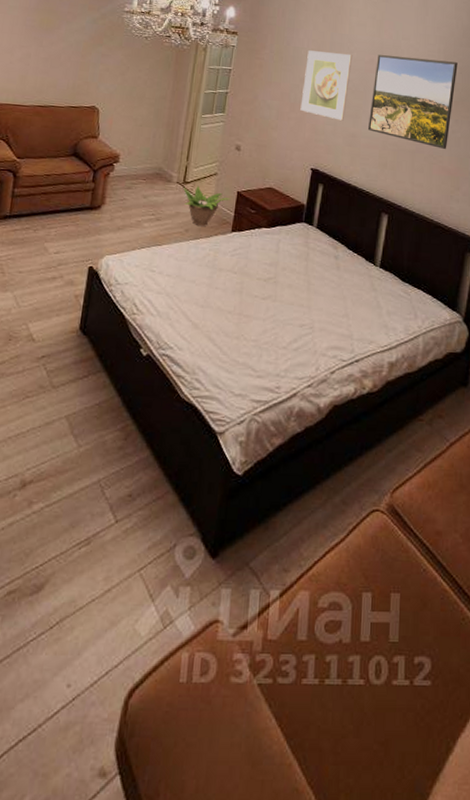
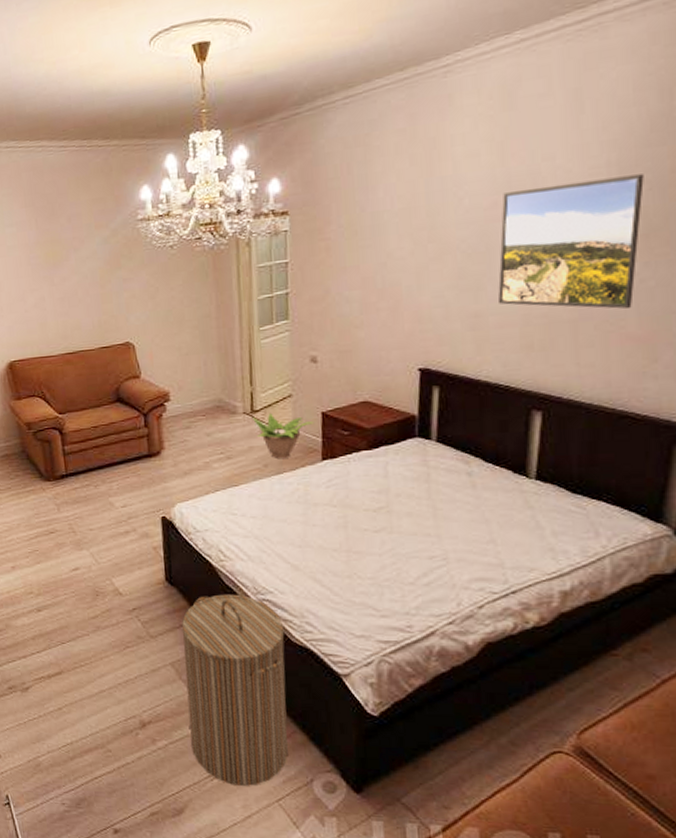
laundry hamper: none [67,347,177,556] -> present [181,594,288,787]
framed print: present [300,50,353,121] -> none [392,203,463,299]

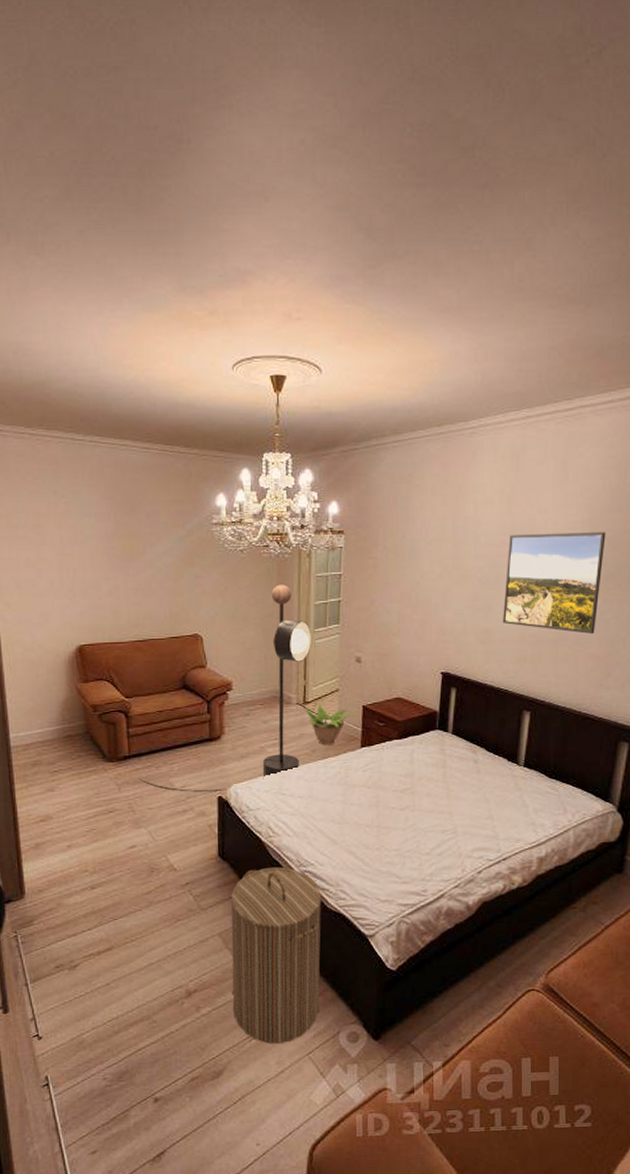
floor lamp: none [77,280,257,512] -> present [139,584,311,792]

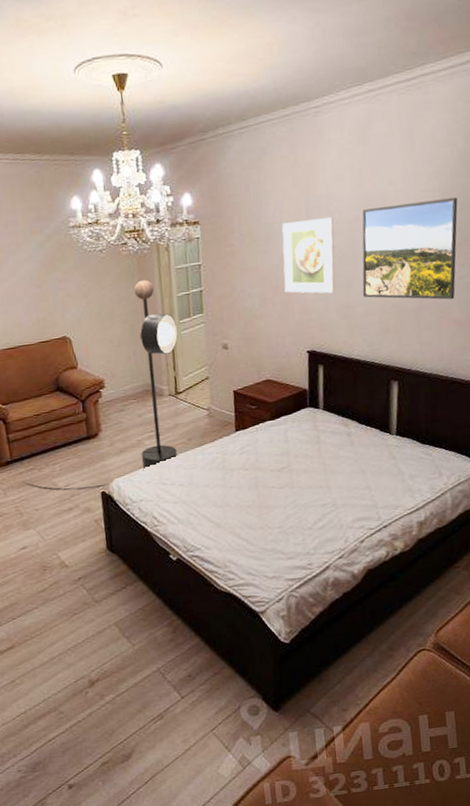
laundry hamper: present [230,867,322,1045] -> none [122,554,219,724]
decorative plant: present [303,704,356,745] -> none [176,393,228,432]
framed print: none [424,540,480,617] -> present [282,217,335,294]

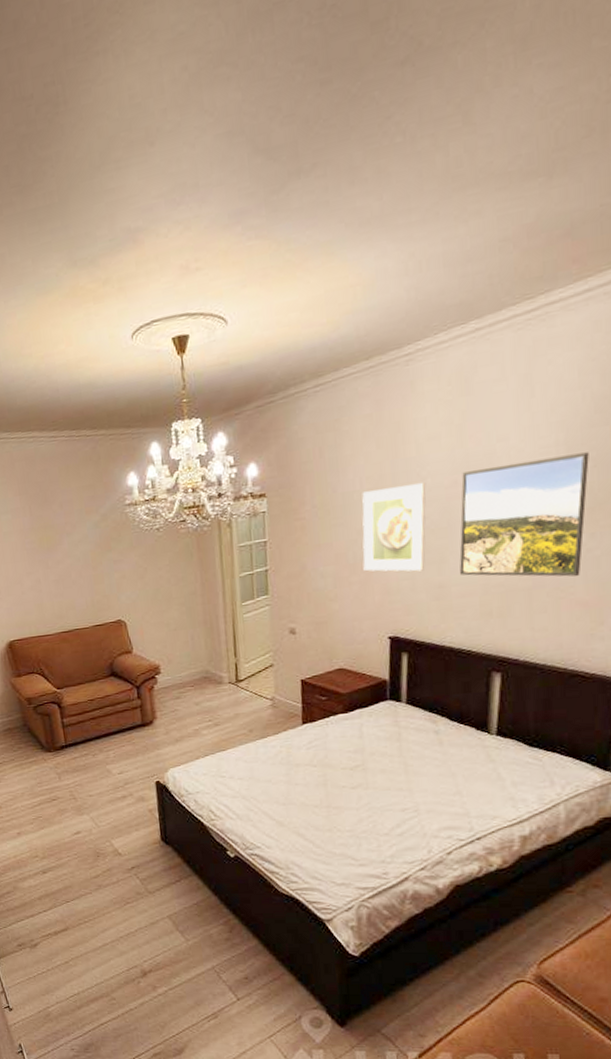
floor lamp: present [23,280,178,490] -> none [77,559,240,778]

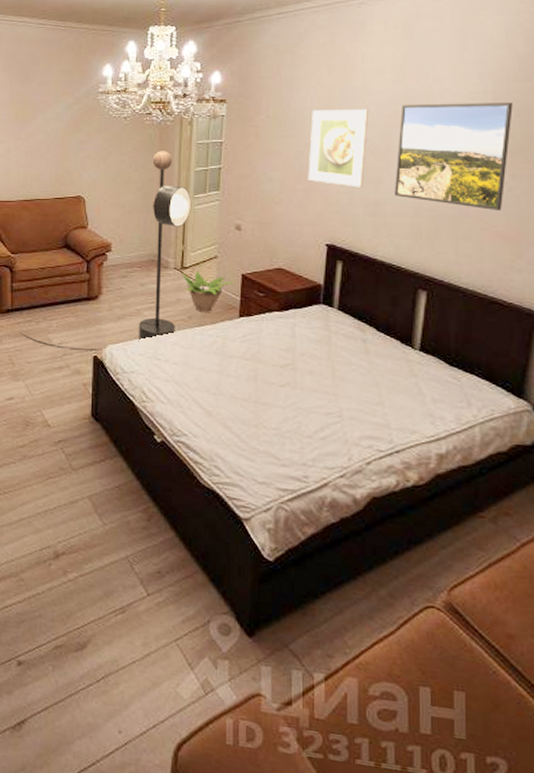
floor lamp: none [77,559,240,778] -> present [19,151,190,351]
decorative plant: none [236,681,295,724] -> present [181,270,235,312]

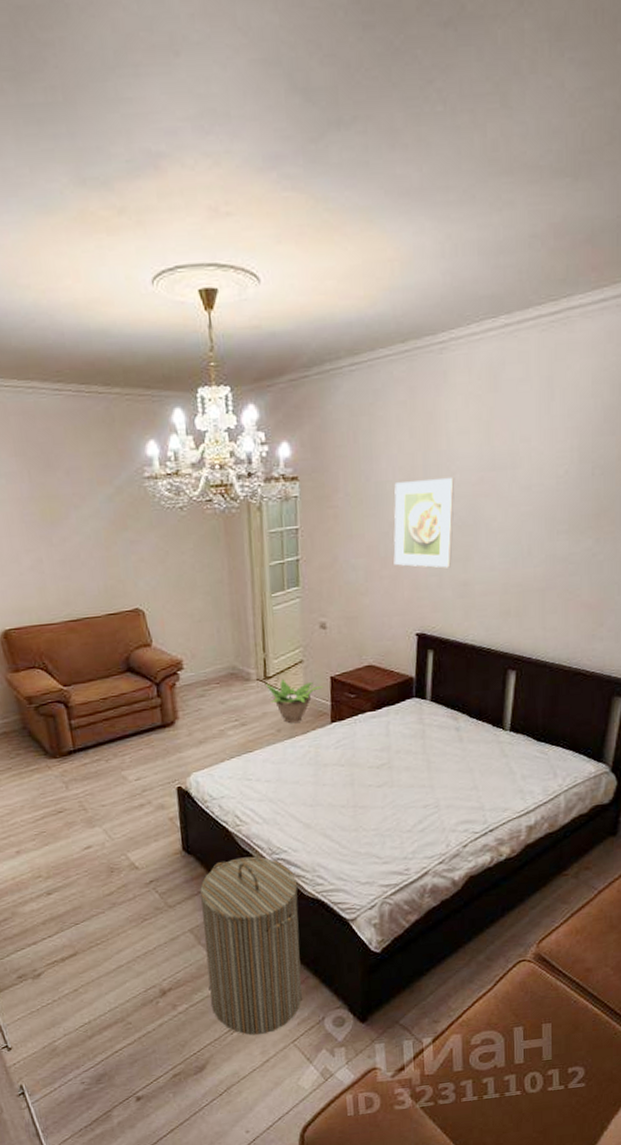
floor lamp: present [19,151,190,351] -> none [87,545,269,785]
laundry hamper: none [100,433,195,625] -> present [199,856,302,1035]
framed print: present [394,102,513,210] -> none [482,460,598,580]

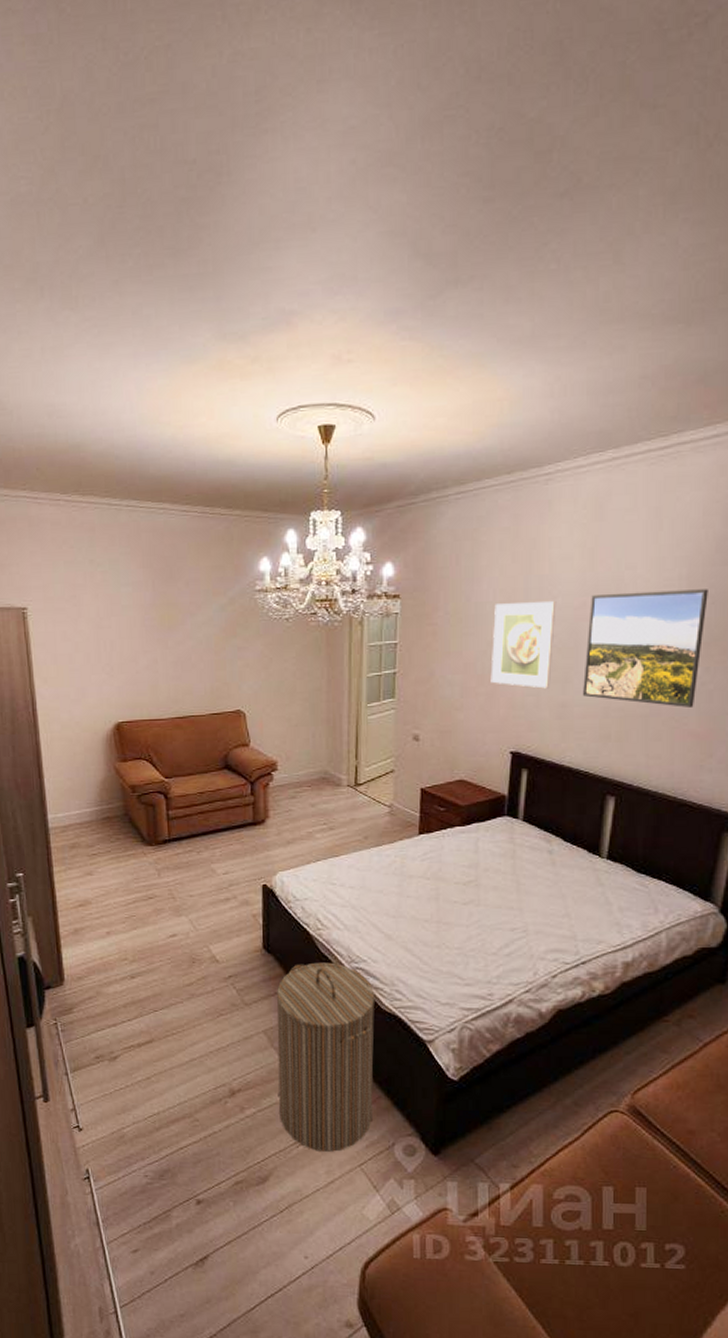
decorative plant: present [264,678,324,723] -> none [355,786,414,831]
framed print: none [482,460,598,580] -> present [582,589,708,708]

